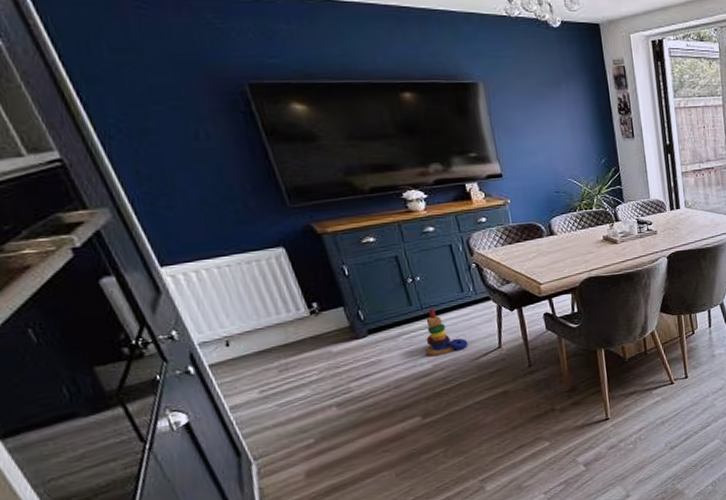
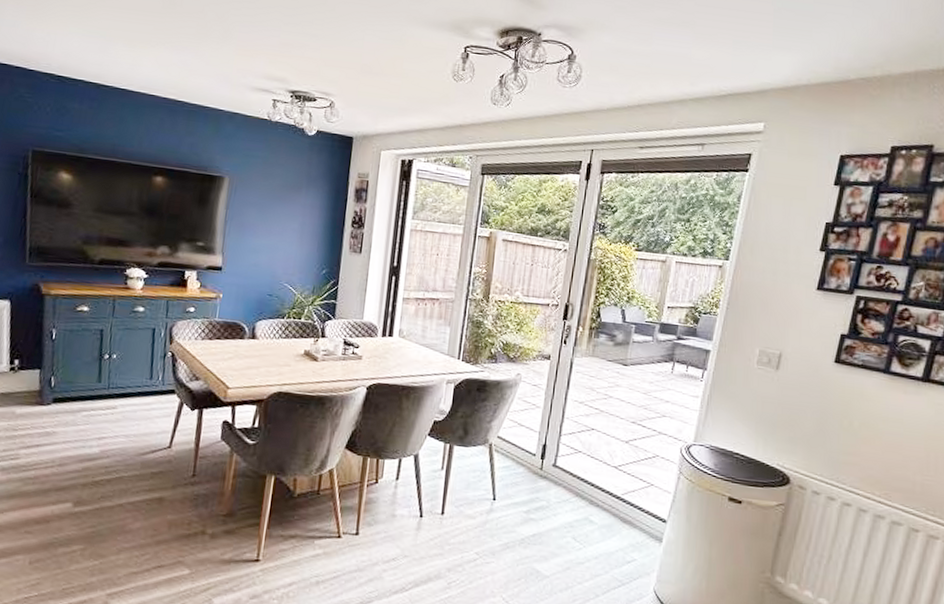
stacking toy: present [425,308,469,357] -> none [97,389,141,442]

